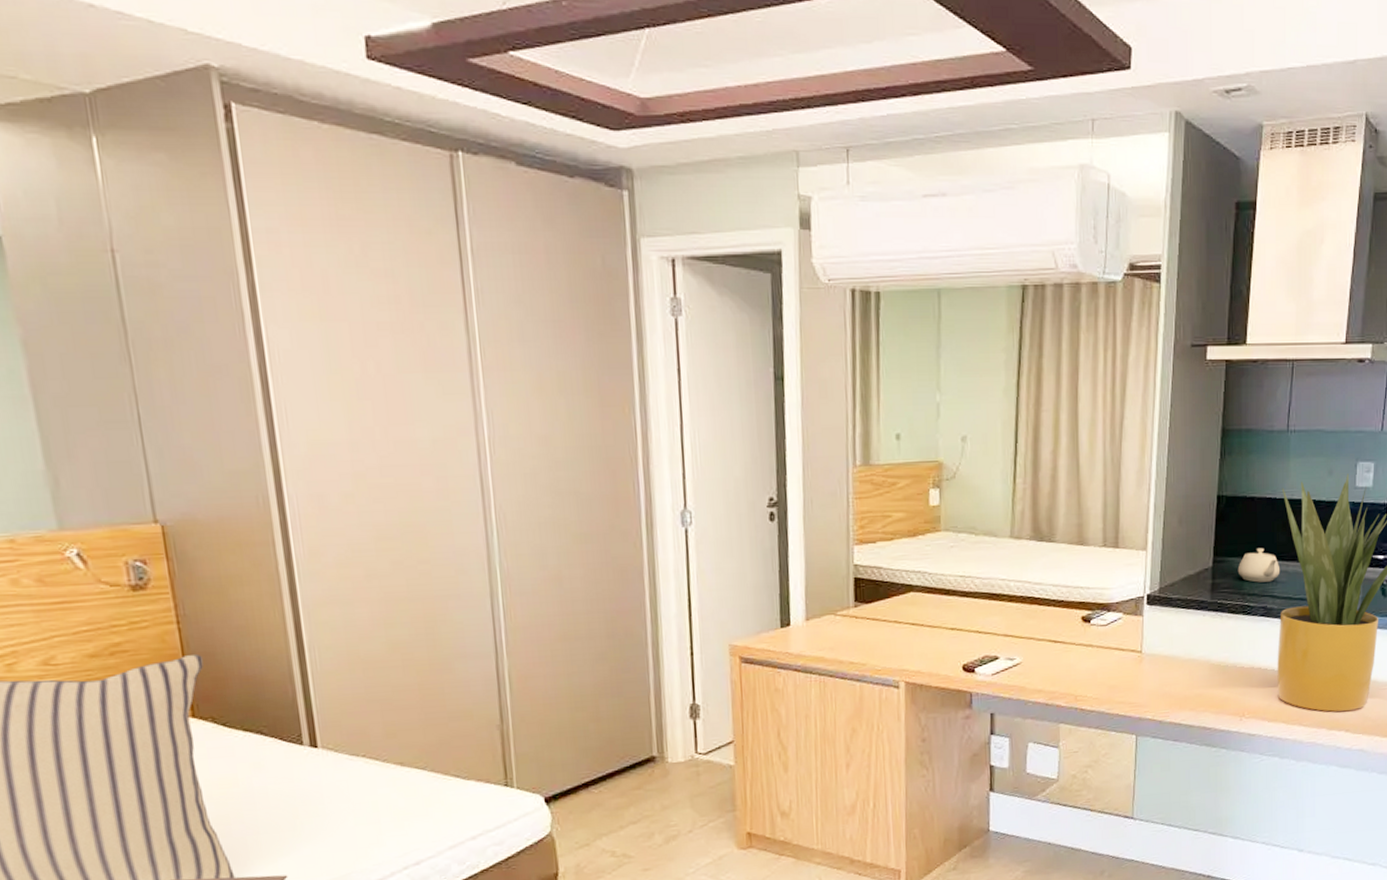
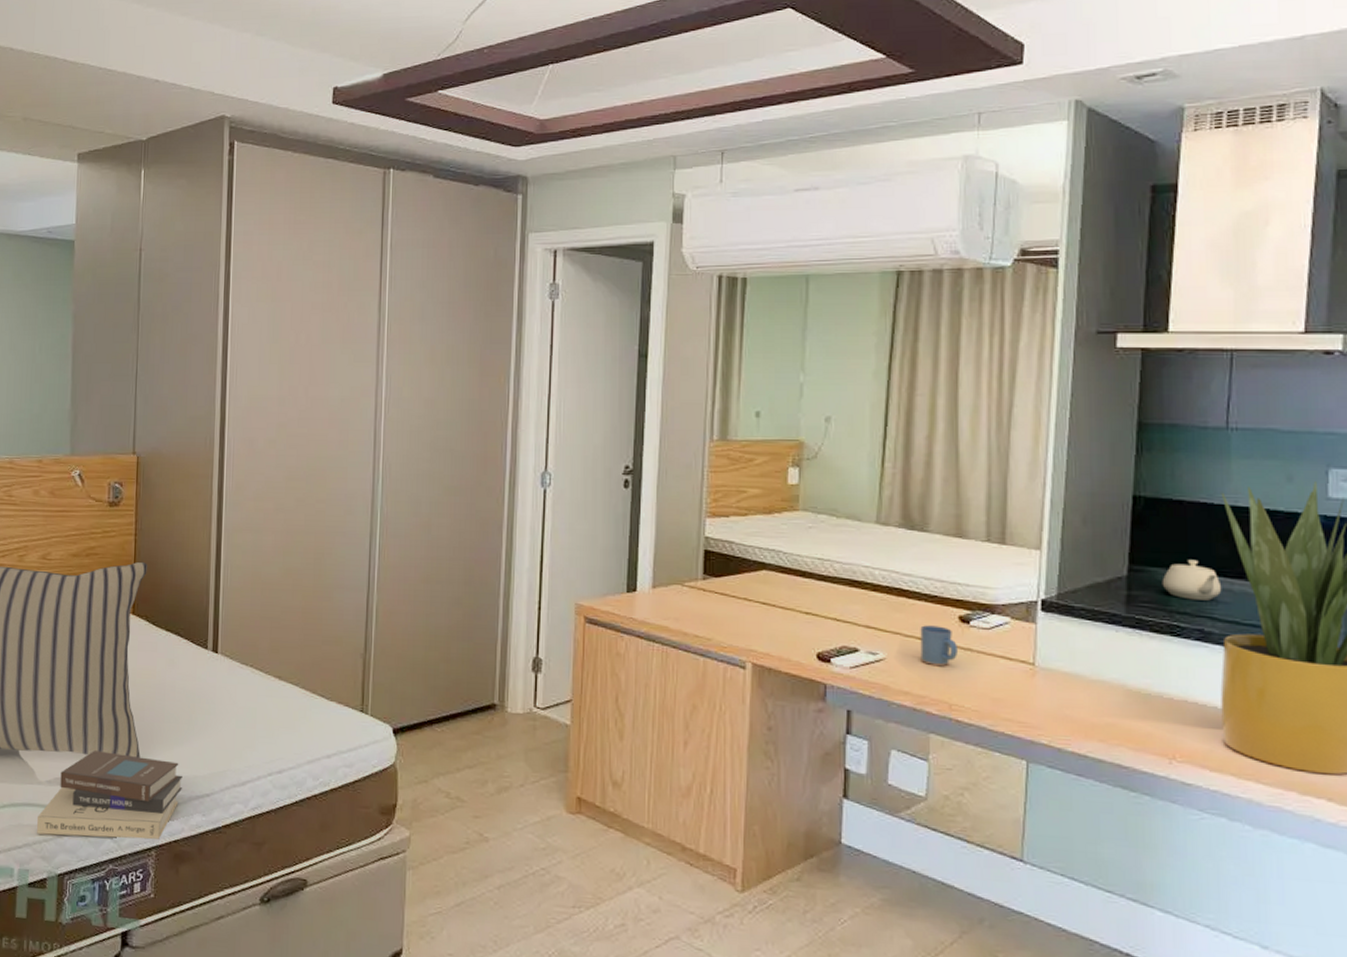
mug: none [1050,627,1081,663] -> present [920,625,957,666]

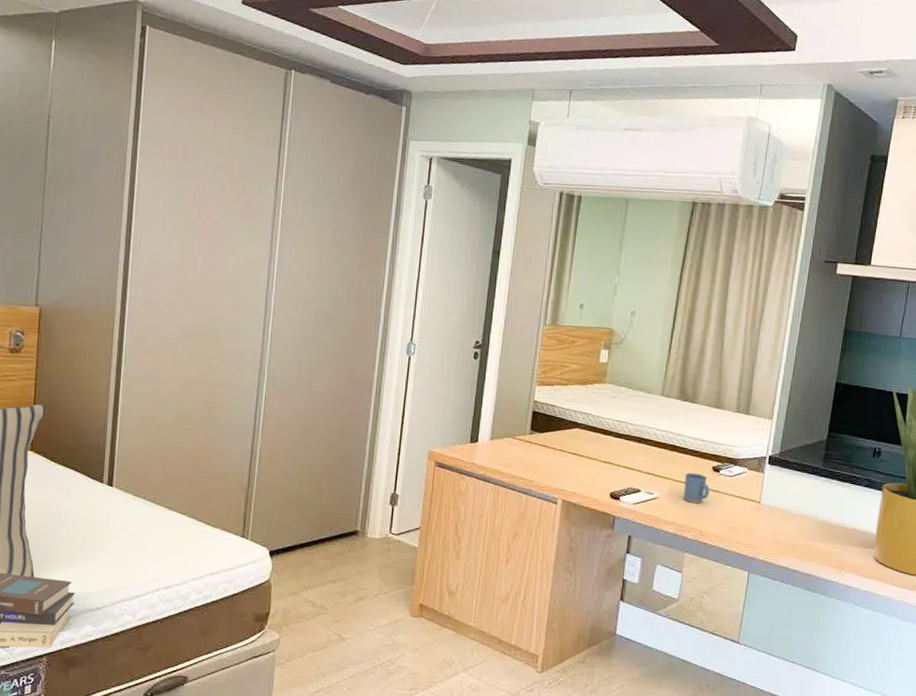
teapot: present [1162,559,1222,601] -> none [848,430,885,459]

